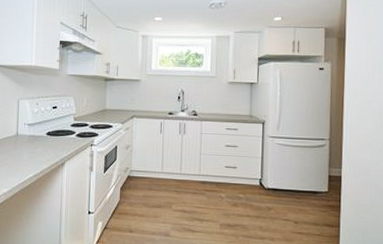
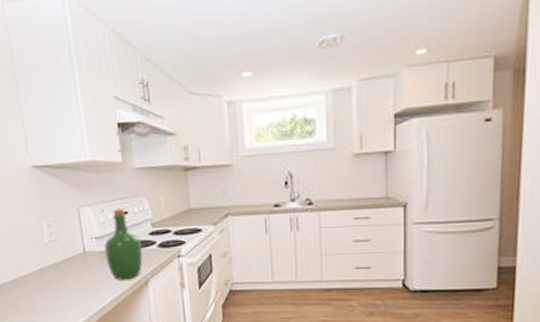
wine bottle: none [33,103,63,160] -> present [104,208,143,280]

